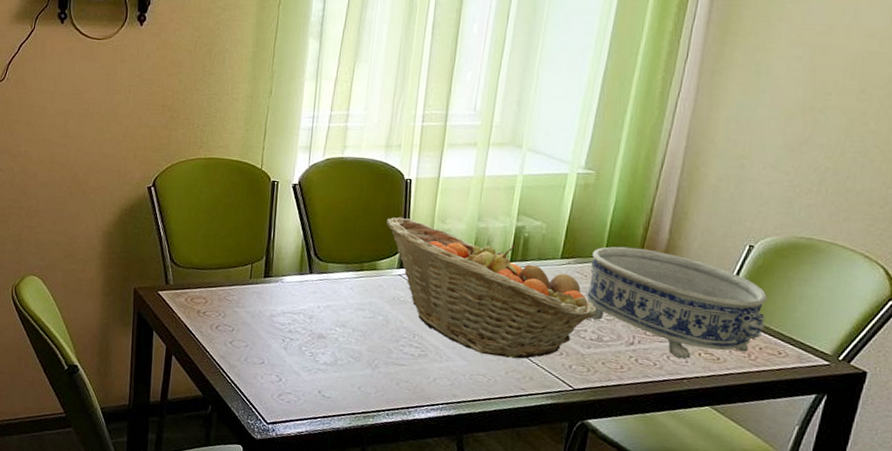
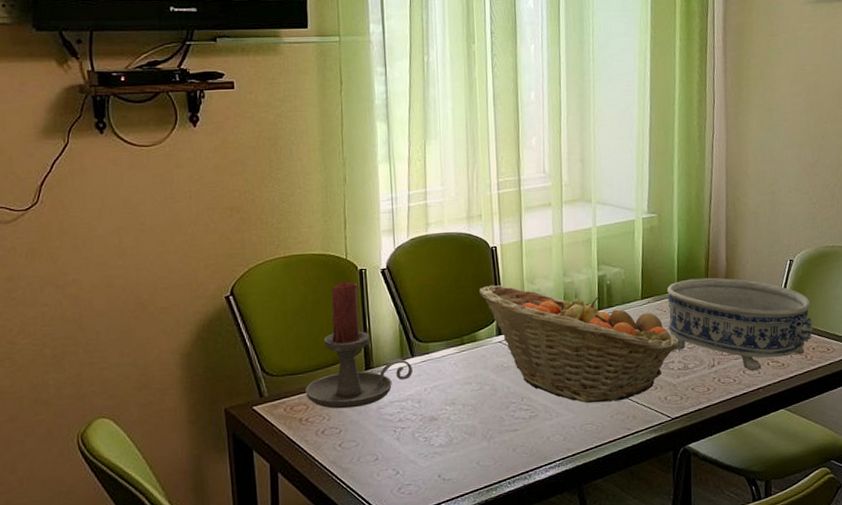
candle holder: none [206,191,309,311] -> present [305,282,413,409]

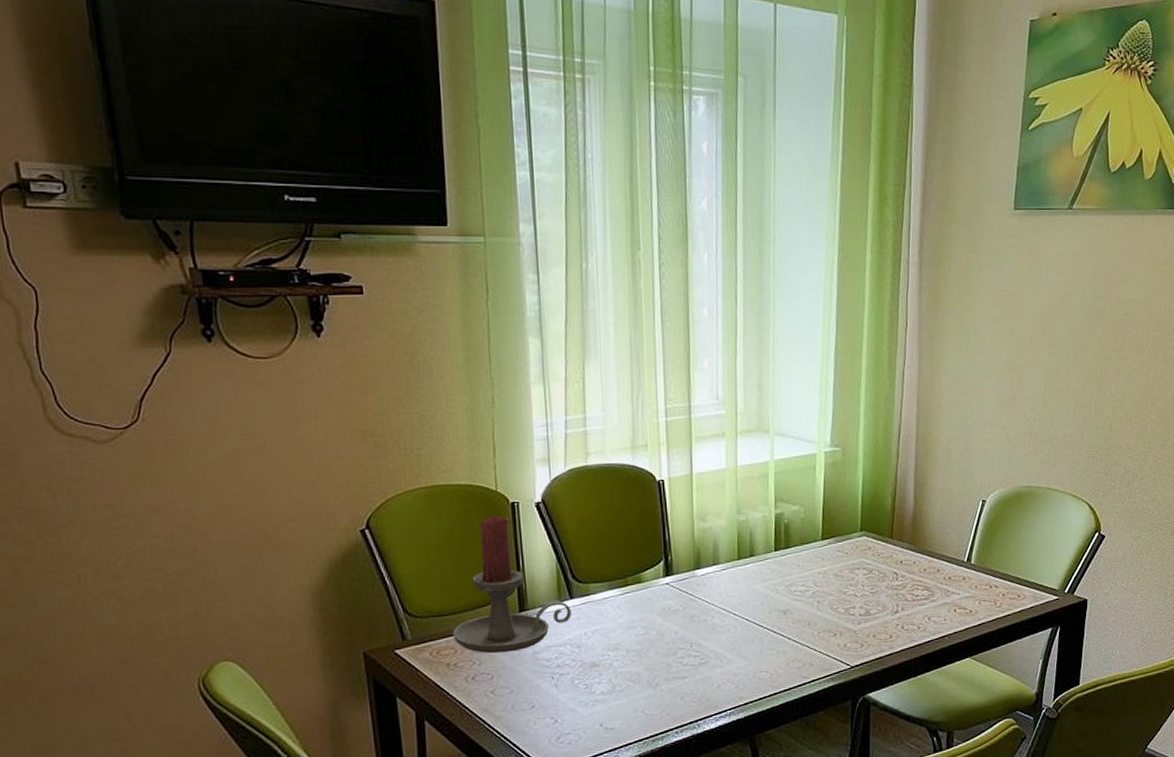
fruit basket: present [479,284,680,404] -> none [645,521,862,650]
decorative bowl: present [667,277,814,372] -> none [850,518,1004,618]

